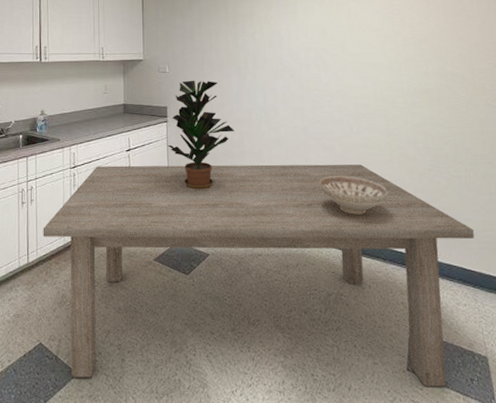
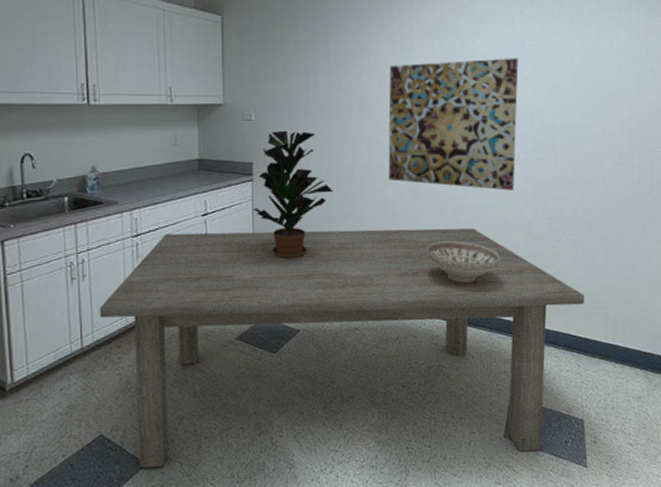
wall art: none [277,16,396,131] -> present [388,58,519,191]

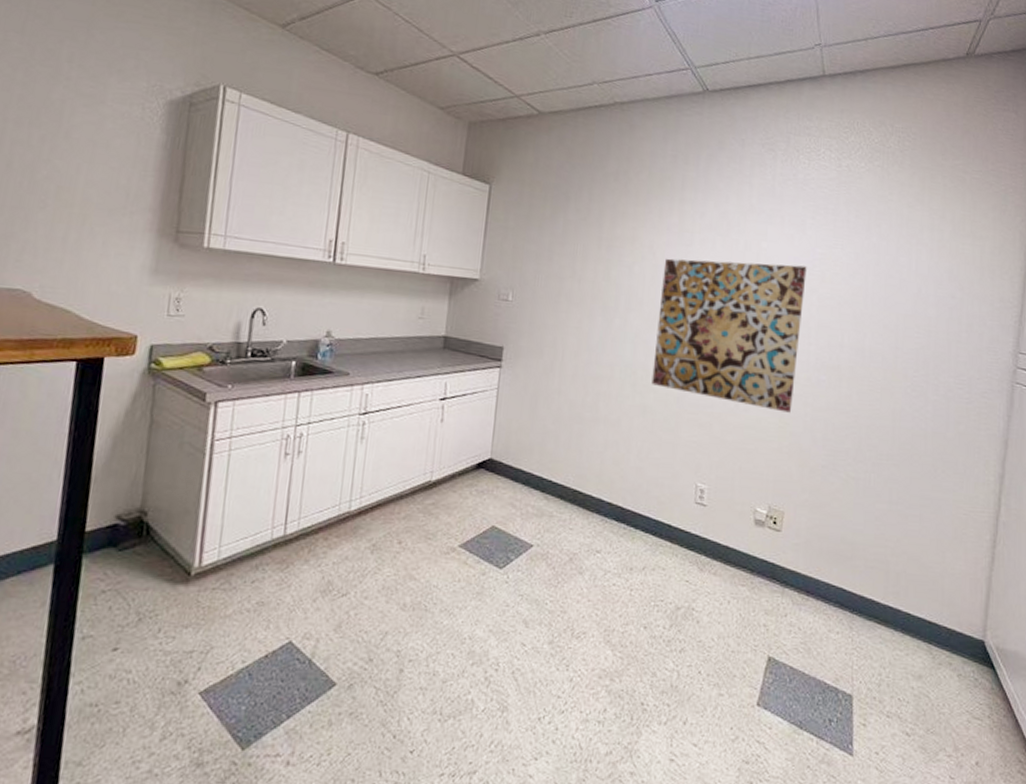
dining table: present [99,228,584,468] -> none [309,415,863,727]
potted plant: present [252,130,333,260] -> none [496,315,589,462]
decorative bowl: present [426,241,500,283] -> none [686,461,769,513]

